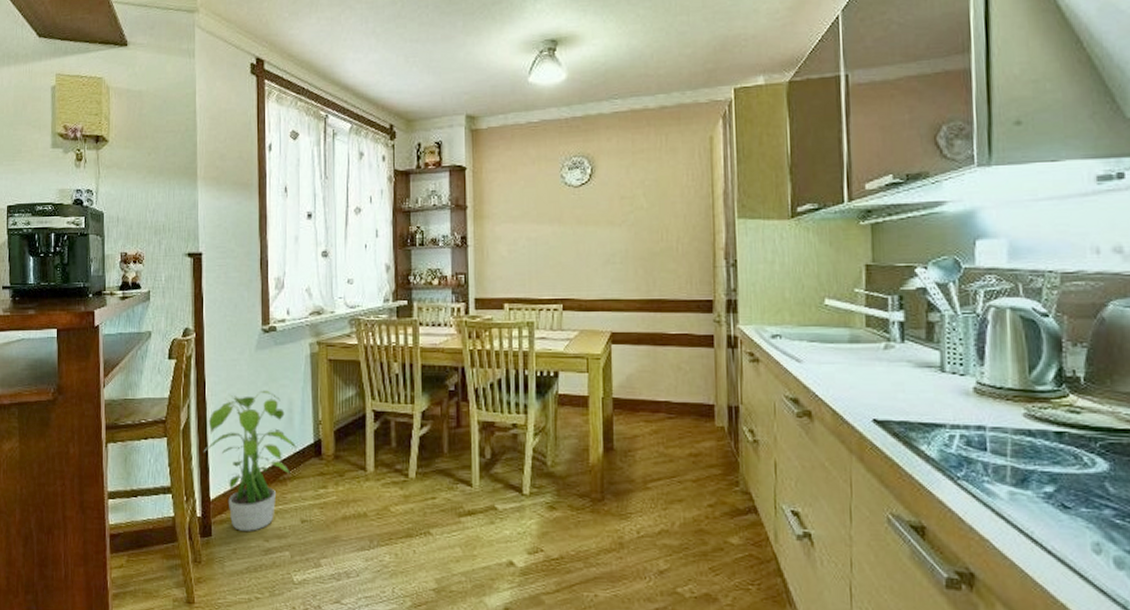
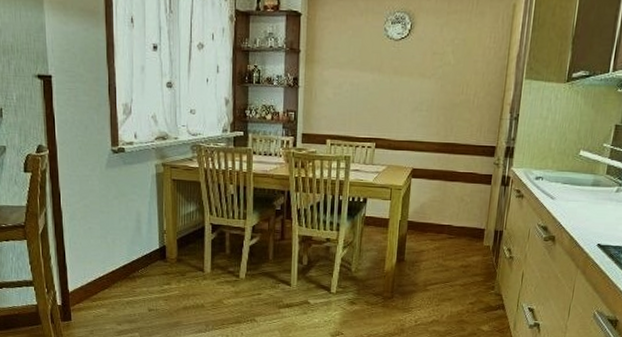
potted plant: present [203,390,297,531] -> none [60,203,145,317]

